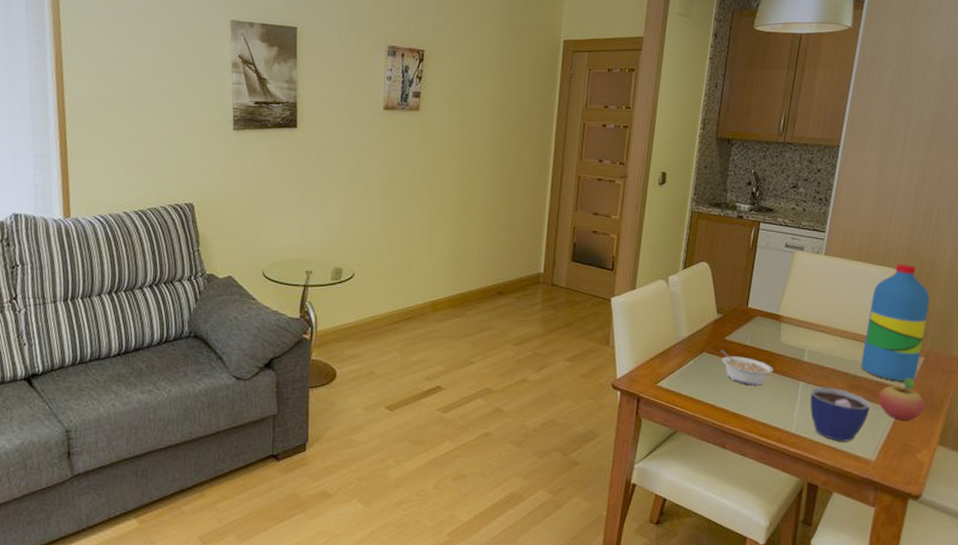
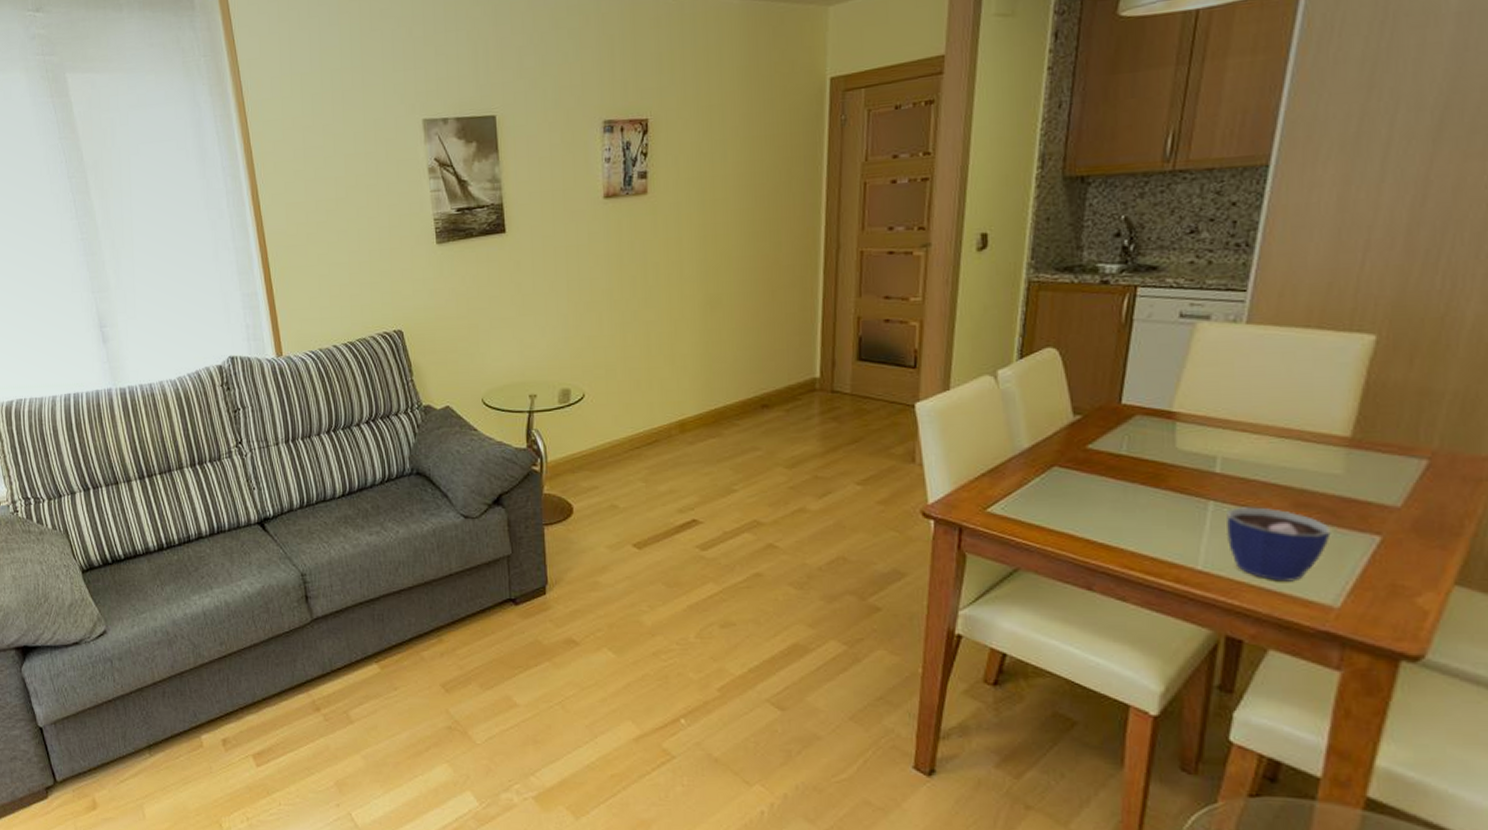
legume: present [720,350,773,386] -> none [1079,462,1165,508]
water bottle: present [860,264,930,381] -> none [1312,326,1438,495]
fruit: present [878,377,925,421] -> none [1344,490,1429,551]

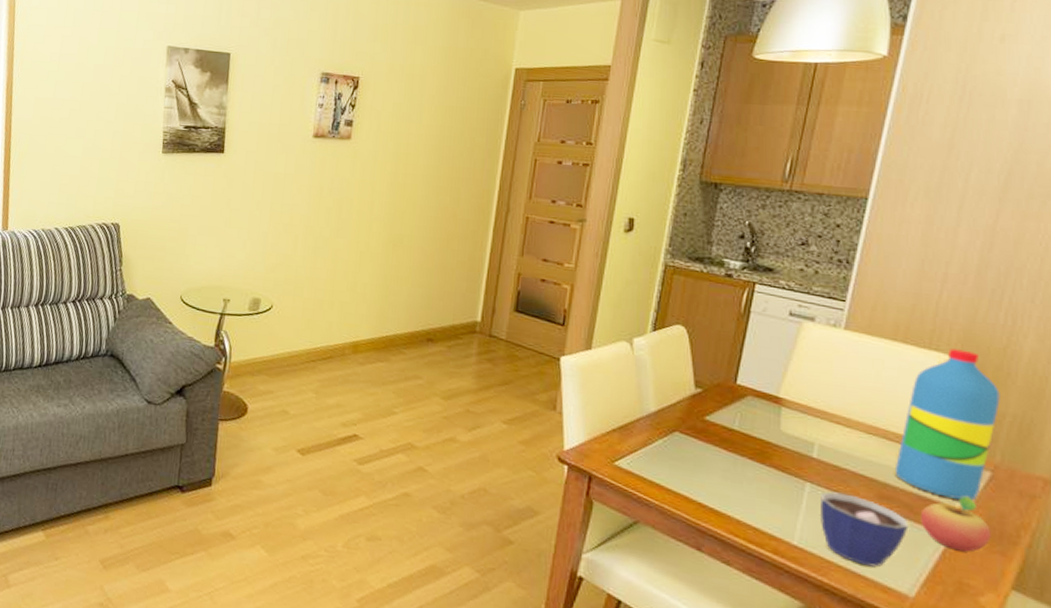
water bottle: none [1312,326,1438,495] -> present [894,348,1000,501]
fruit: none [1344,490,1429,551] -> present [920,495,991,552]

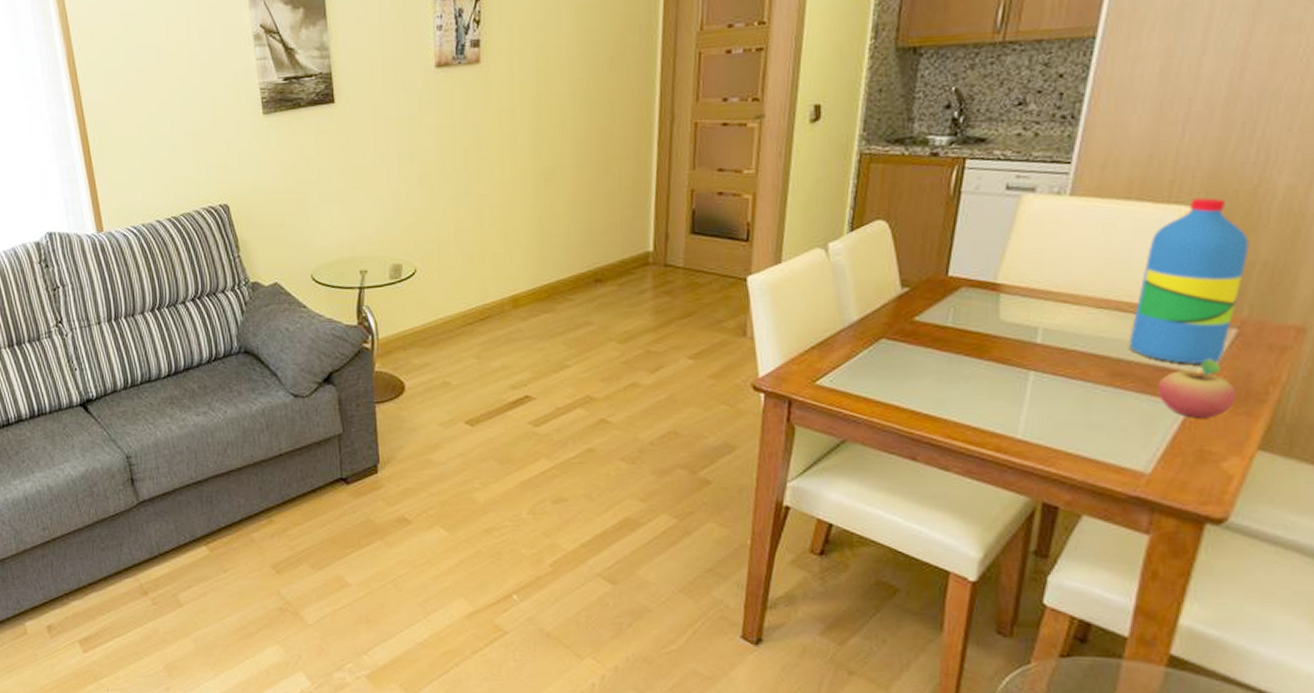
cup: present [819,491,909,567] -> none [1045,376,1144,449]

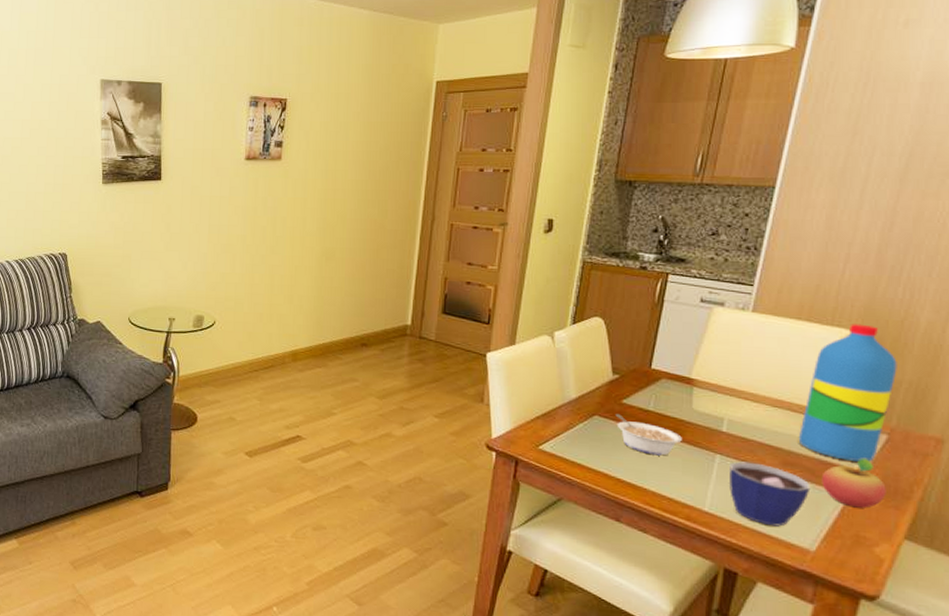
legume: none [906,334,988,379] -> present [615,414,682,456]
cup: none [1045,376,1144,449] -> present [728,461,811,527]

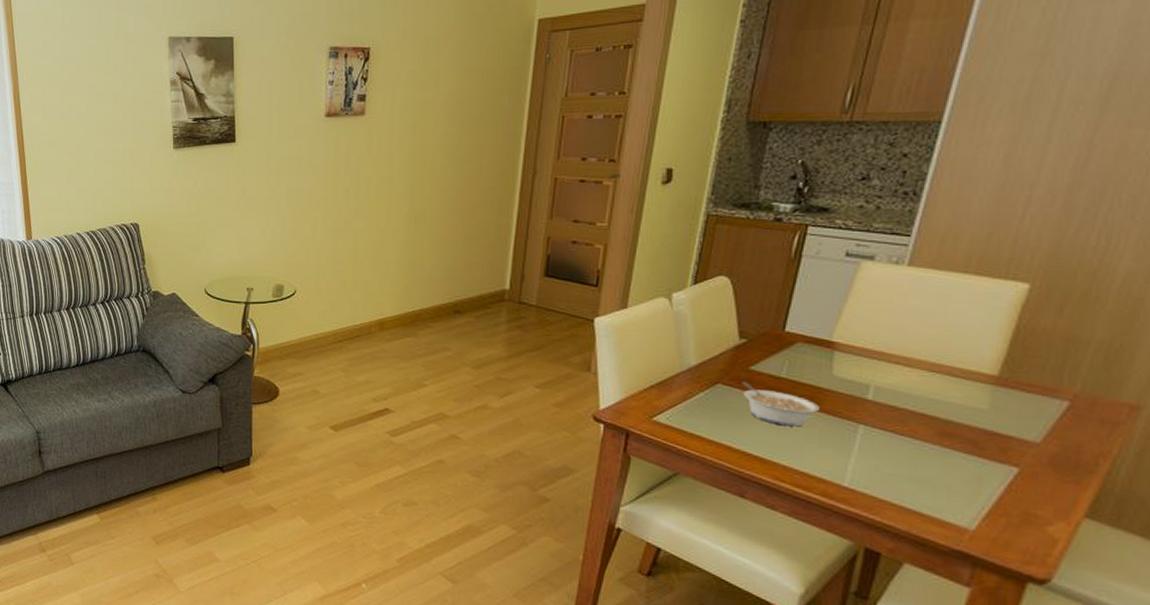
cup: present [728,461,811,527] -> none [873,432,972,503]
water bottle: present [798,324,897,462] -> none [959,276,1086,432]
fruit: present [821,457,886,508] -> none [985,427,1065,483]

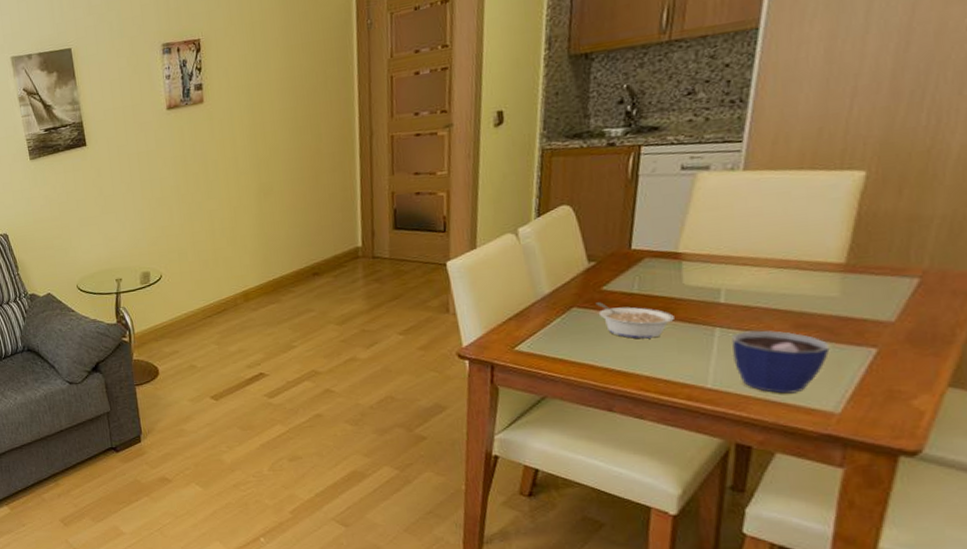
cup: none [873,432,972,503] -> present [732,330,830,394]

